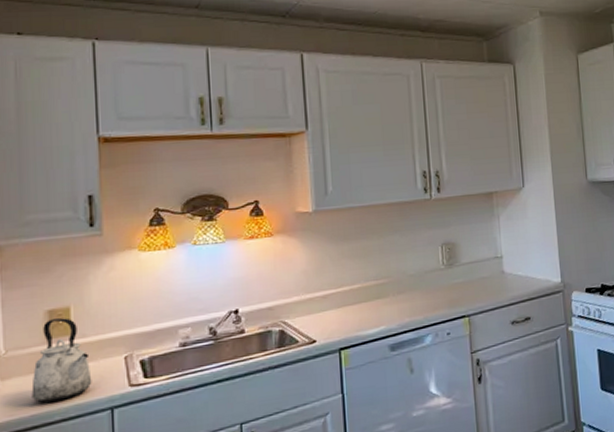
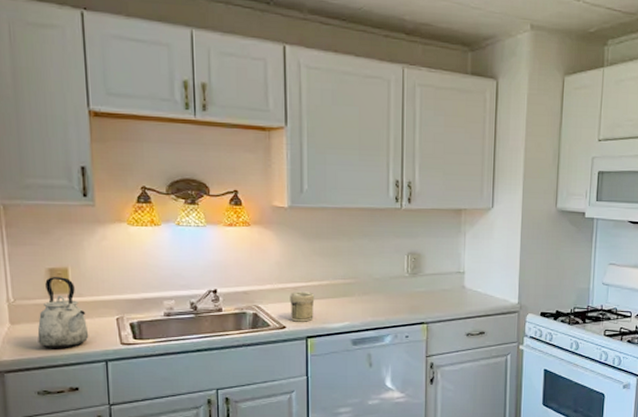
jar: none [319,298,346,334] -> present [290,291,315,322]

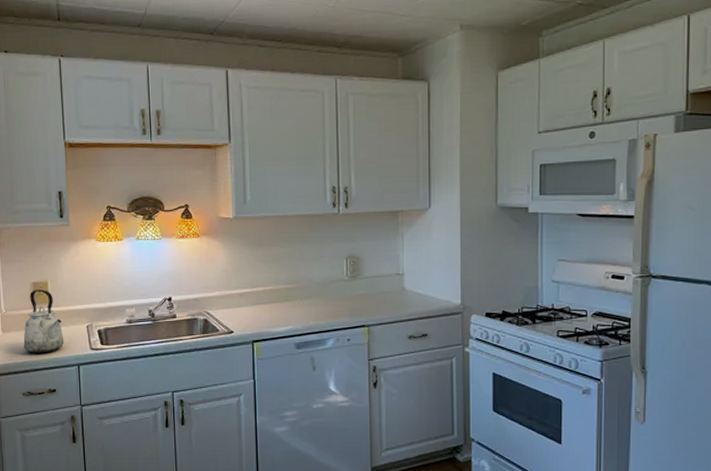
jar: present [290,291,315,322] -> none [236,297,259,327]

